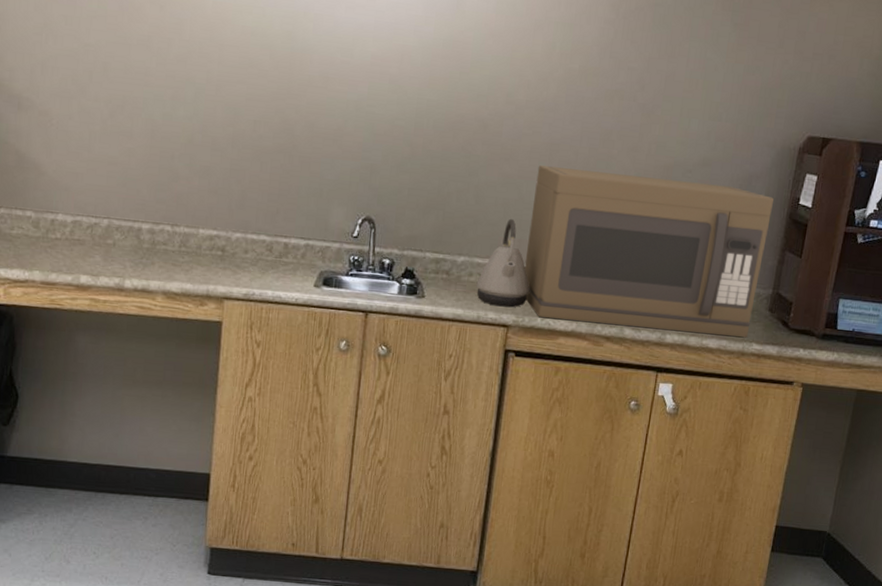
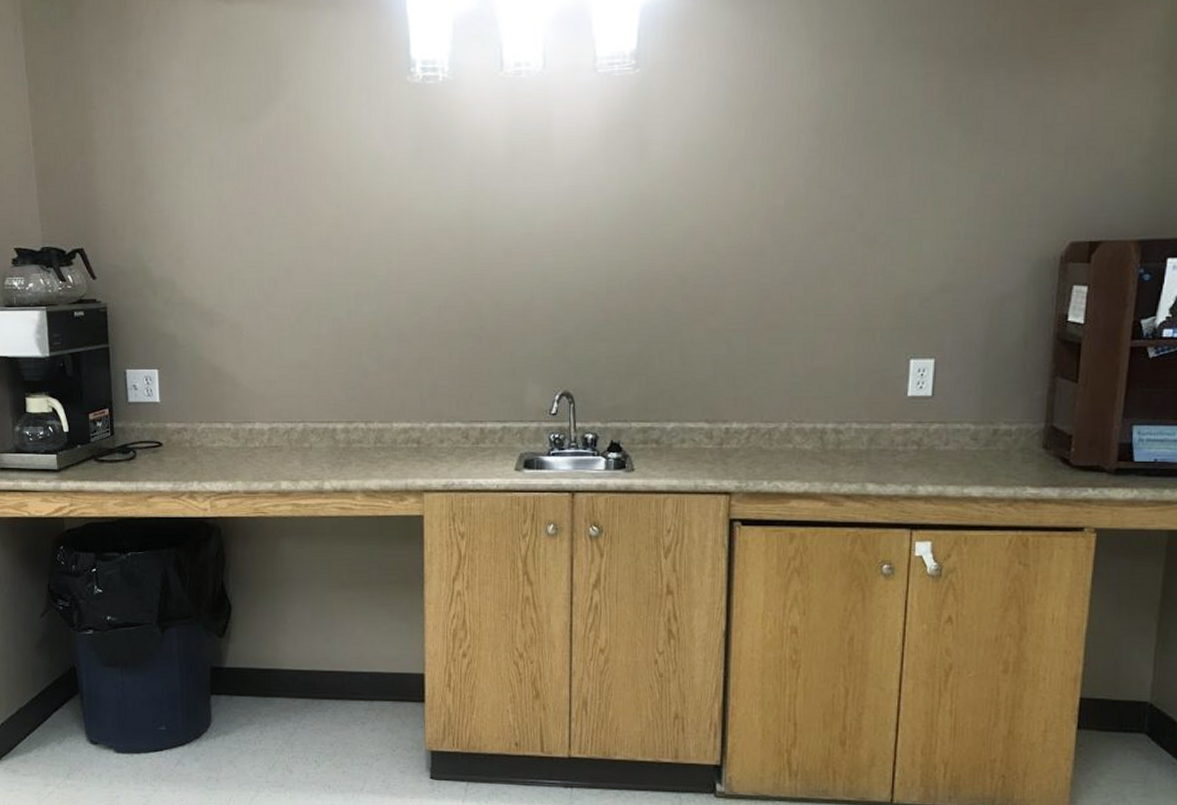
kettle: present [476,218,530,308] -> none [690,376,752,473]
microwave: present [524,165,774,338] -> none [742,311,1034,482]

